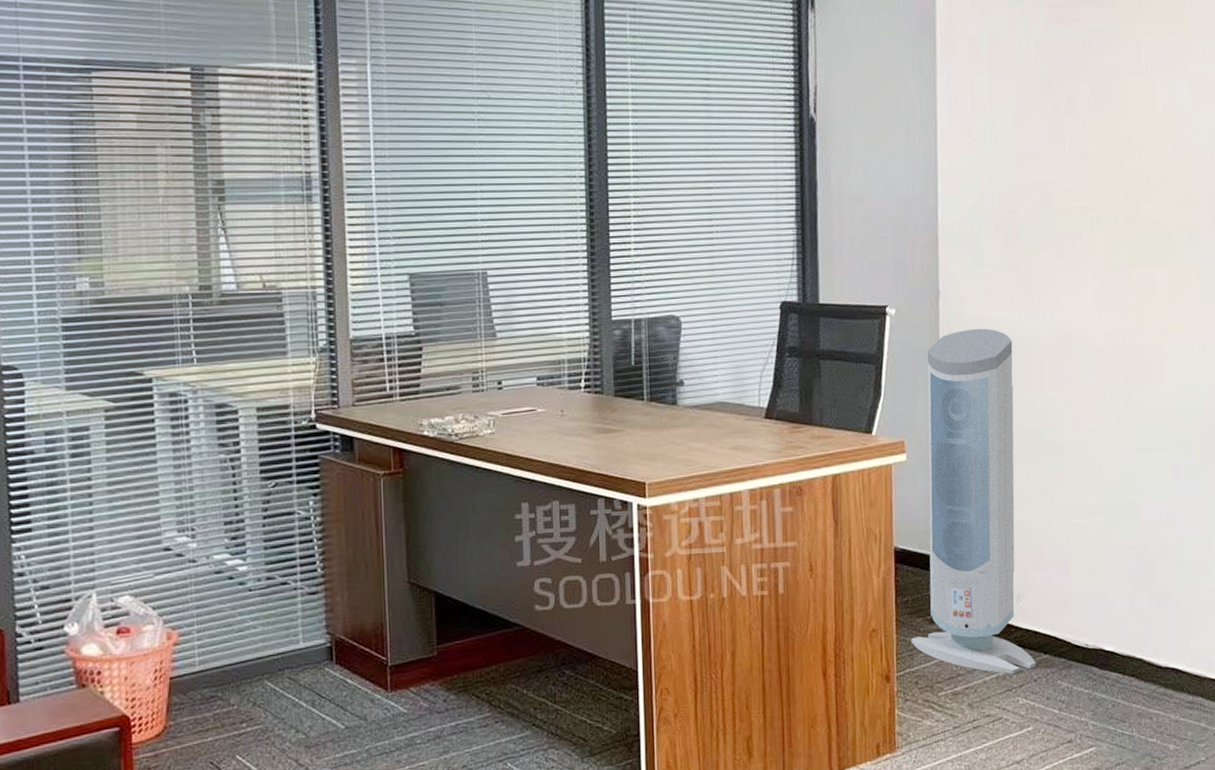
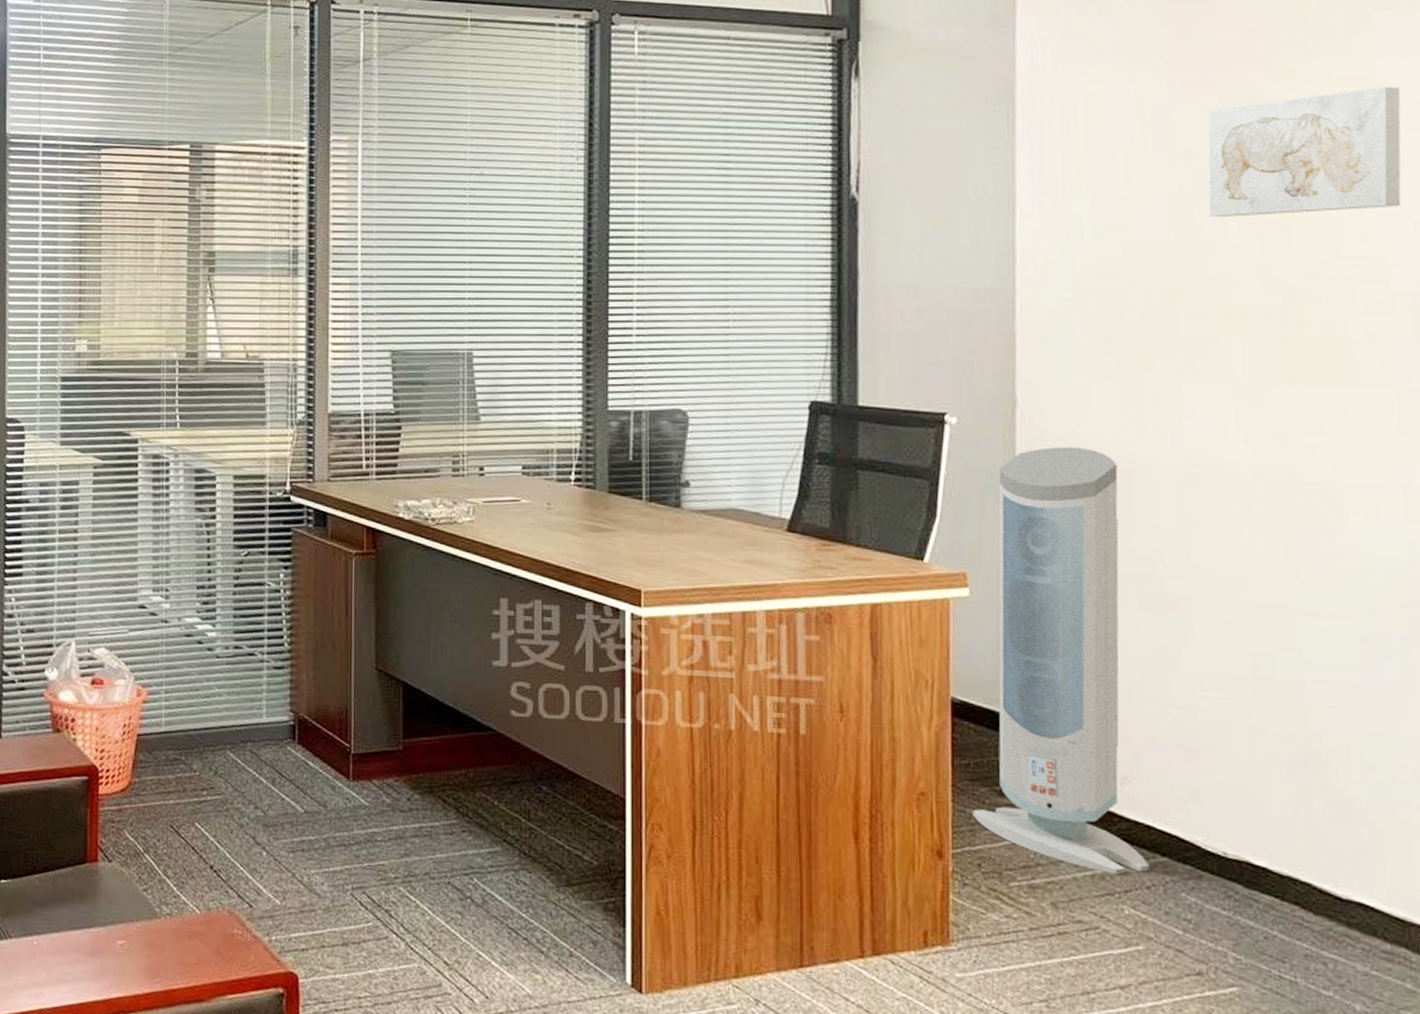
wall art: none [1074,24,1203,132] -> present [1208,86,1401,217]

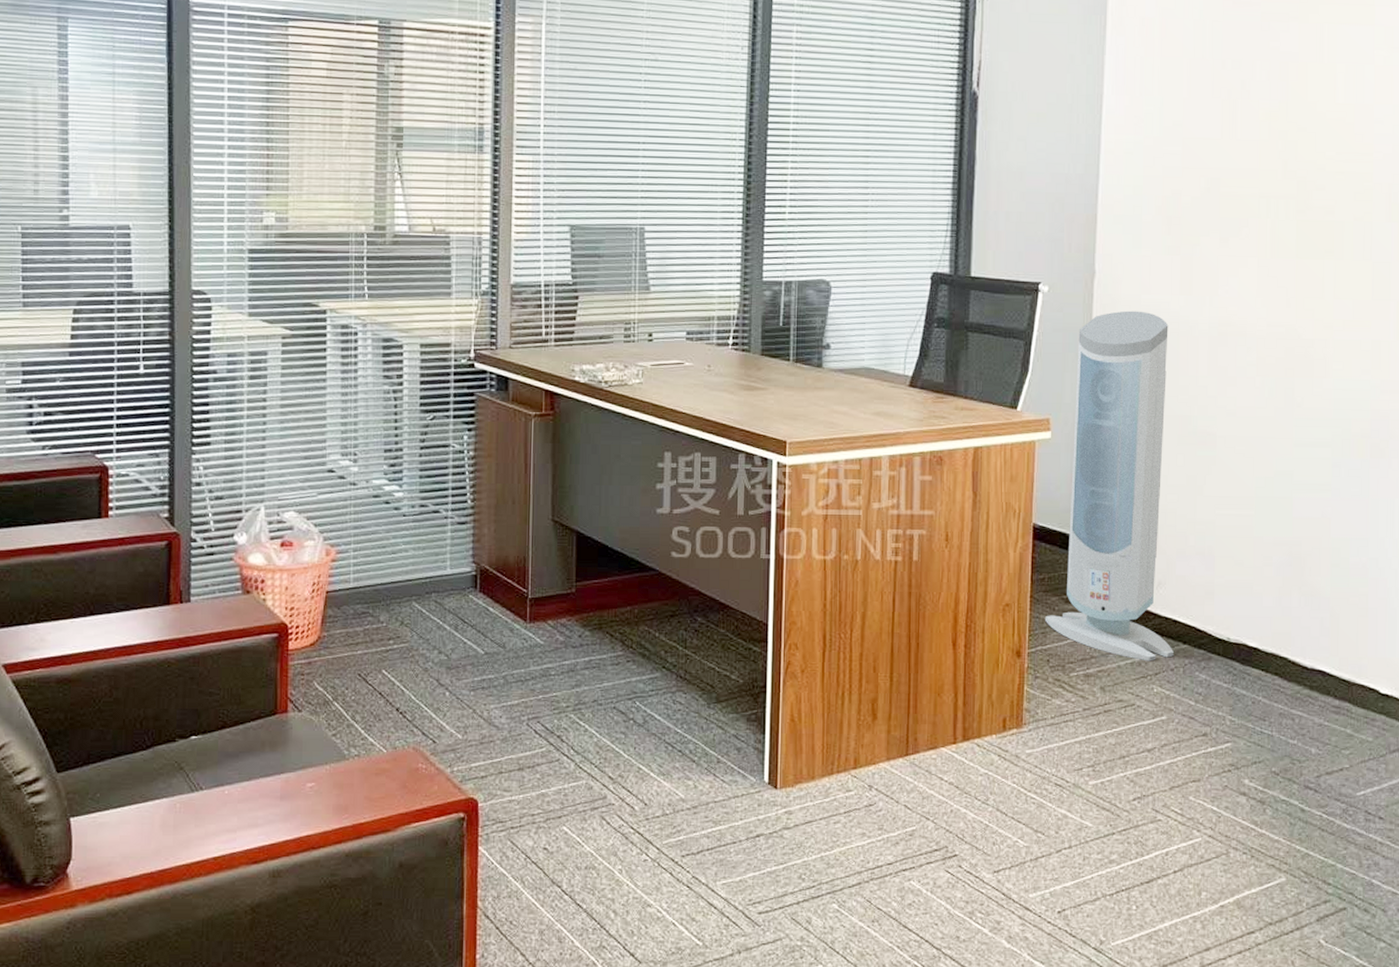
wall art: present [1208,86,1401,217] -> none [1247,11,1391,118]

